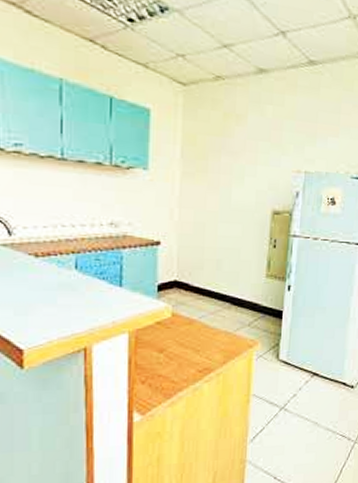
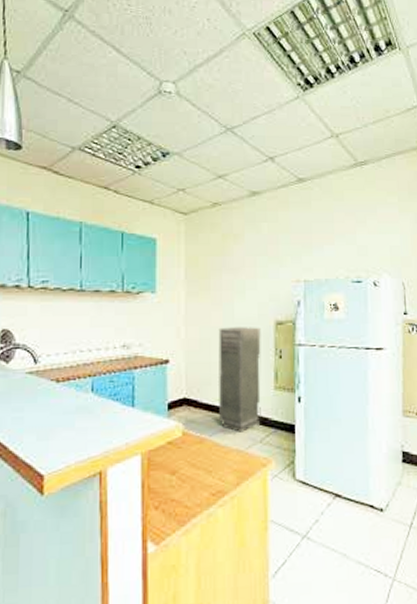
storage cabinet: none [209,212,257,316] -> present [218,327,262,432]

